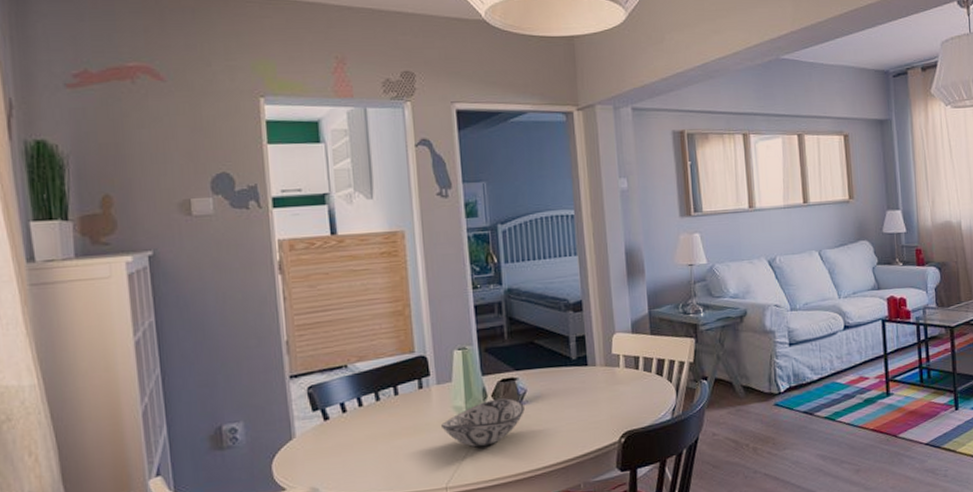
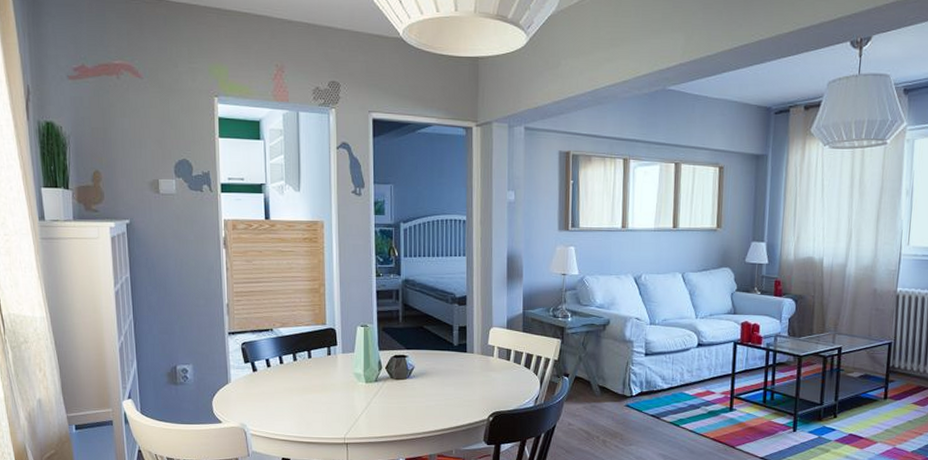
decorative bowl: present [440,398,525,448] -> none [343,371,411,409]

